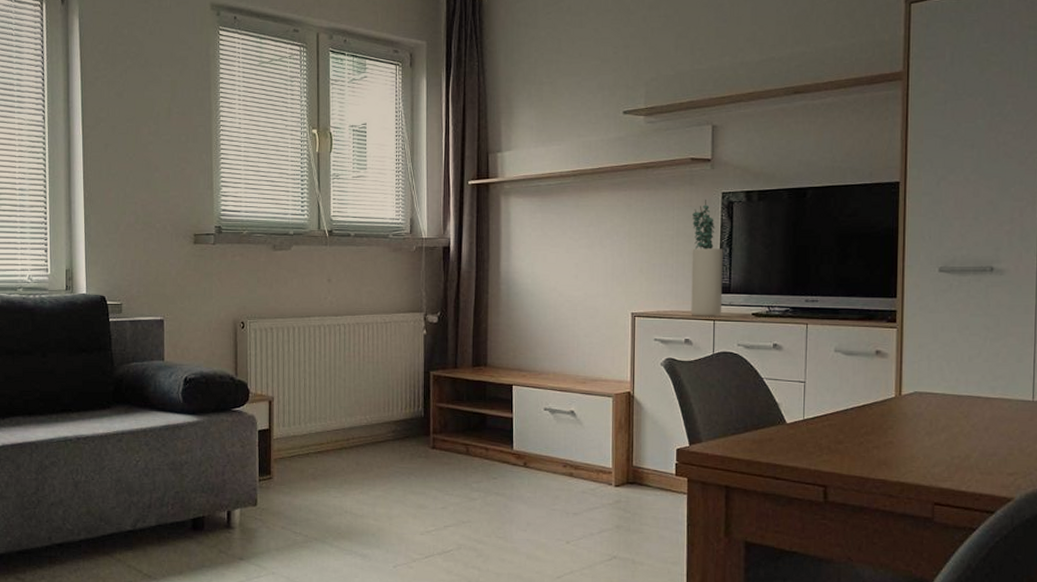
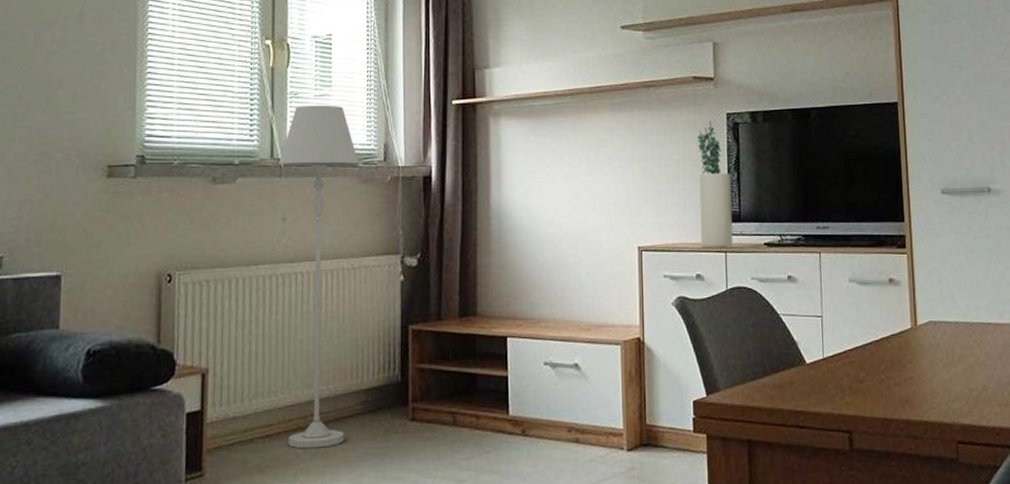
floor lamp: none [325,185,389,465] -> present [279,105,359,449]

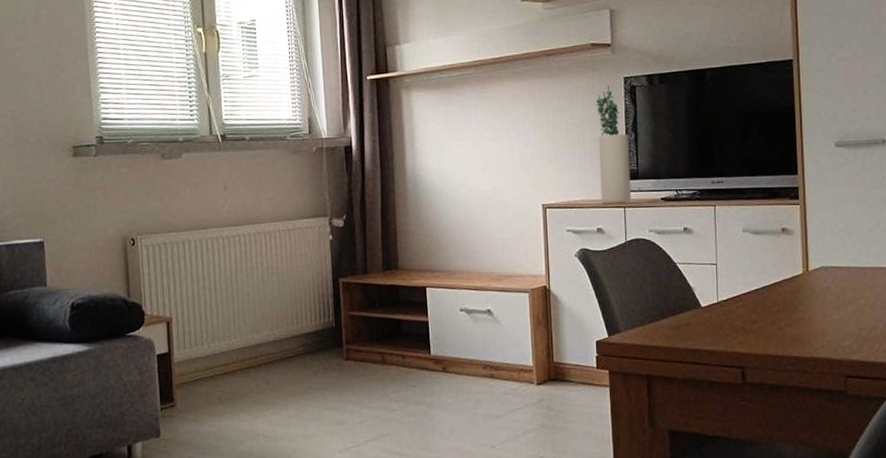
floor lamp: present [279,105,359,449] -> none [217,85,290,384]

